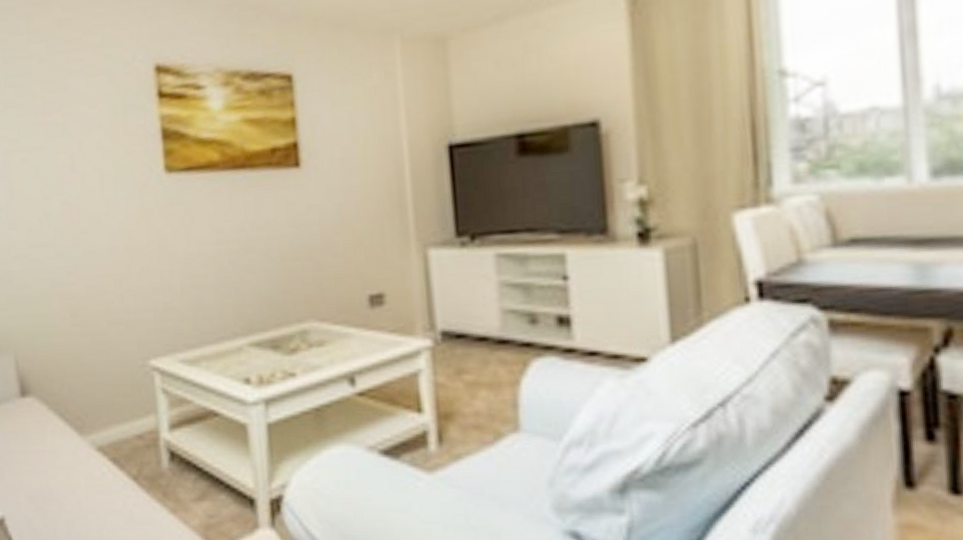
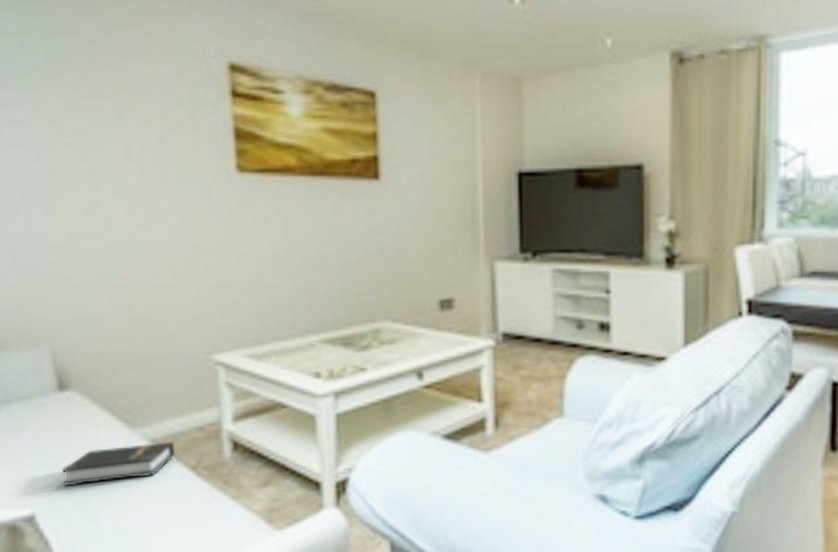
hardback book: none [25,449,119,492] -> present [62,441,176,487]

